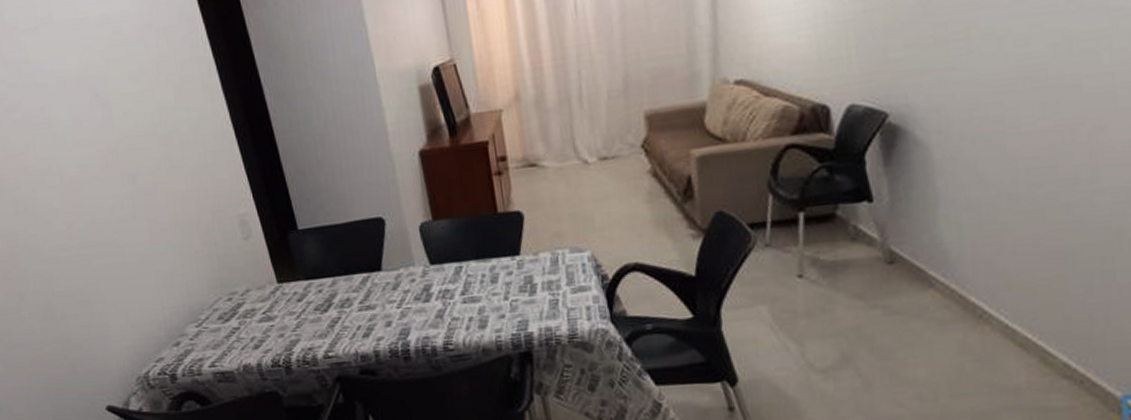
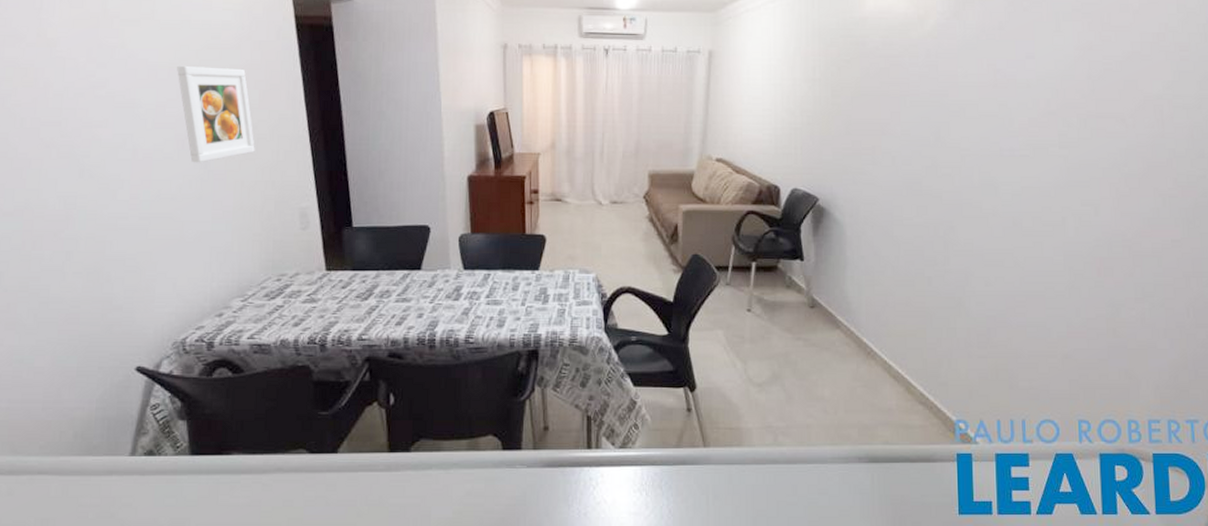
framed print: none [85,64,181,180] -> present [177,65,255,163]

